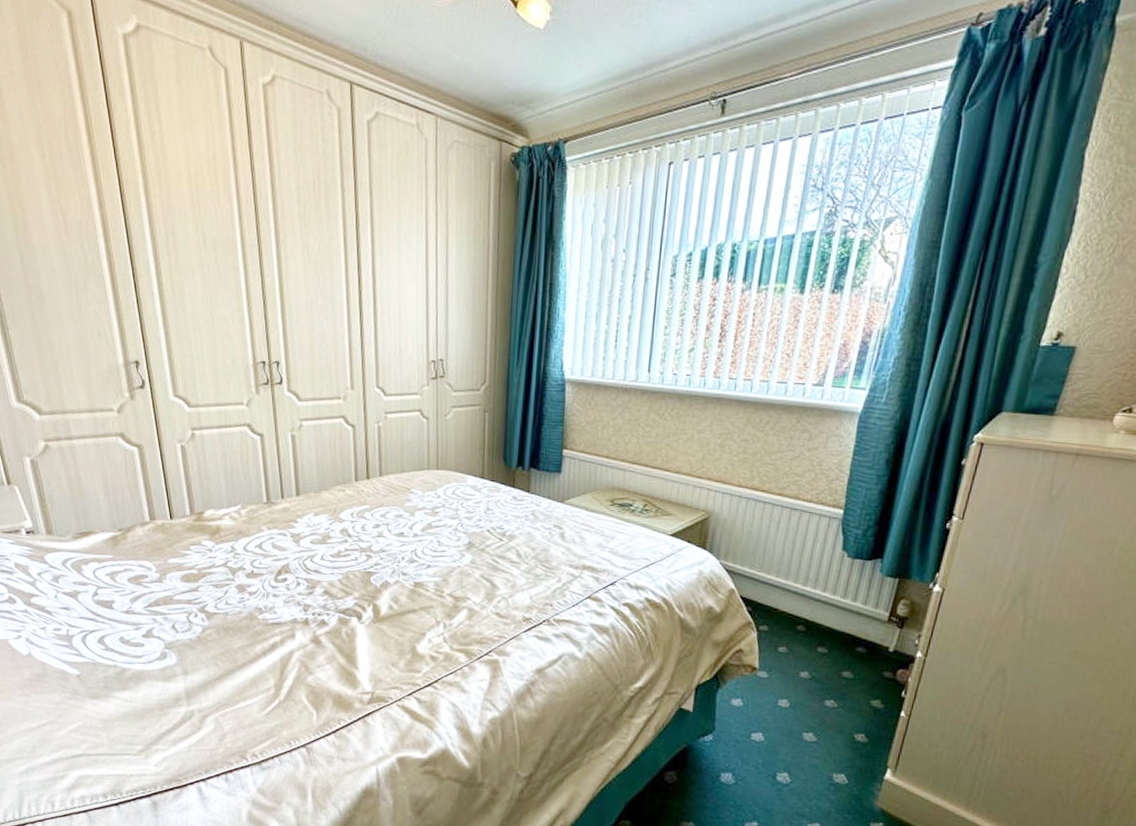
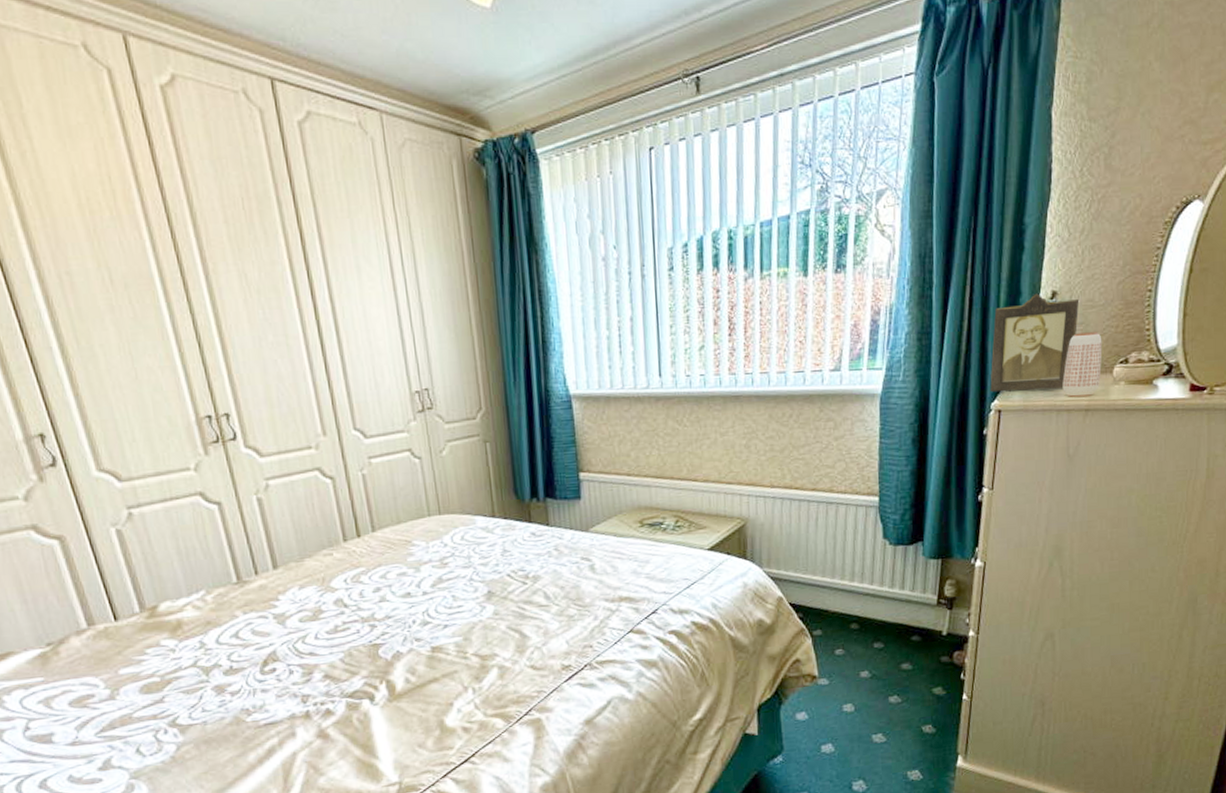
photo frame: none [975,332,1087,431] -> present [990,293,1080,393]
vase: none [1054,376,1107,442] -> present [1062,332,1103,398]

